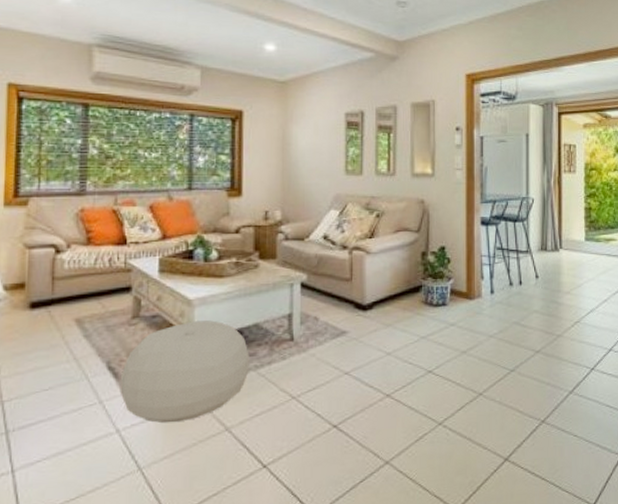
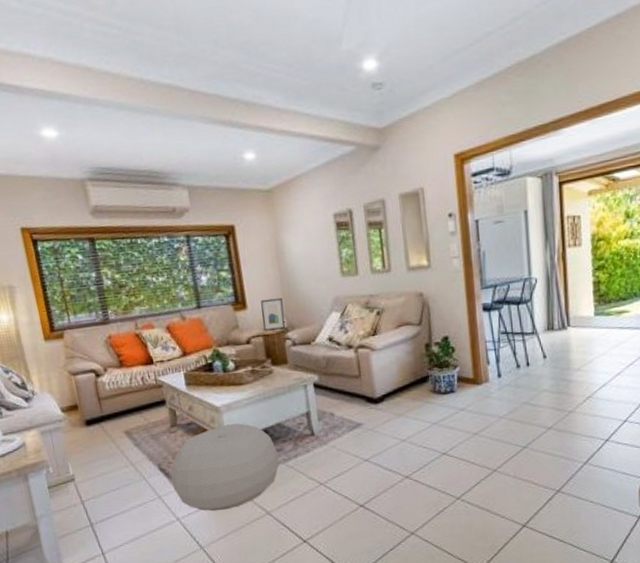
picture frame: none [256,189,282,222] -> present [260,297,286,331]

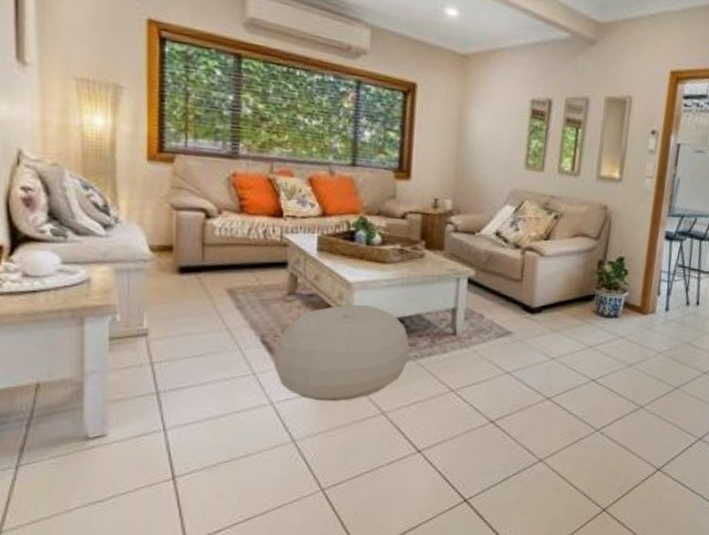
picture frame: present [260,297,286,331] -> none [424,173,455,211]

